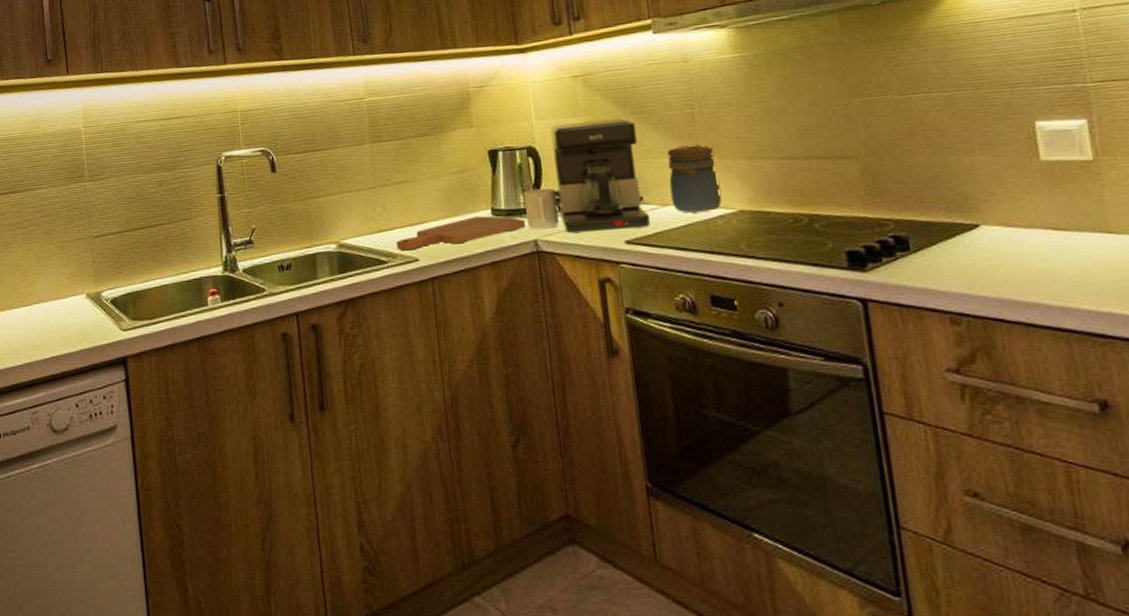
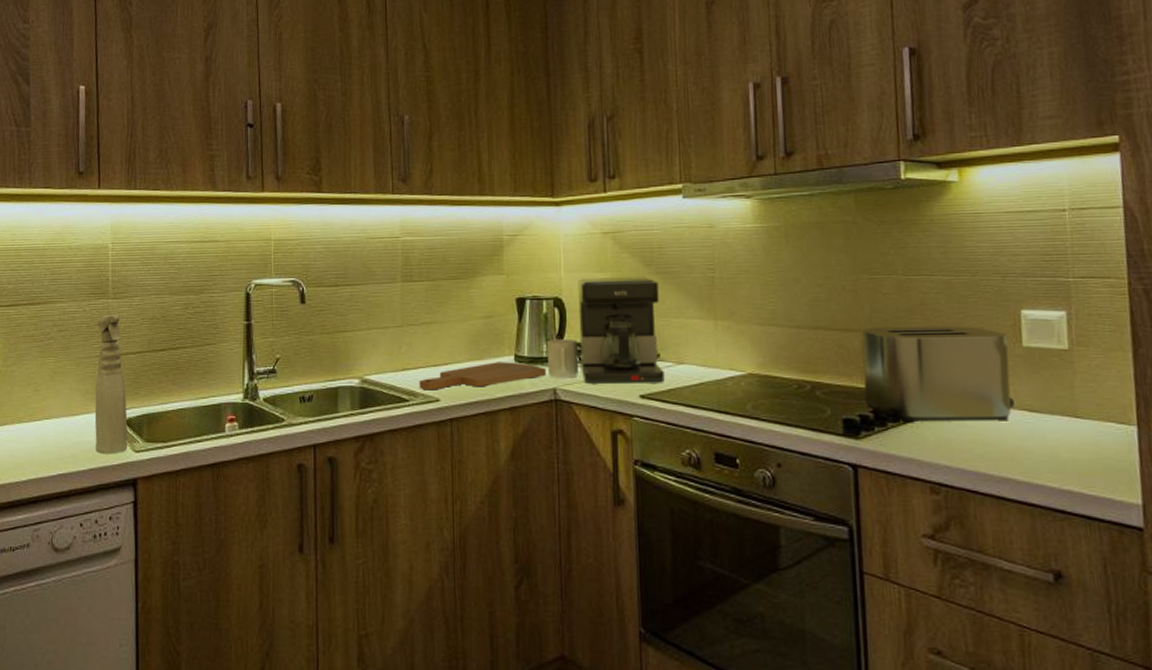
spray bottle: none [77,196,116,335] -> present [94,314,128,455]
jar: present [667,144,722,213] -> none [686,308,734,373]
toaster: none [858,143,1037,252] -> present [861,325,1015,423]

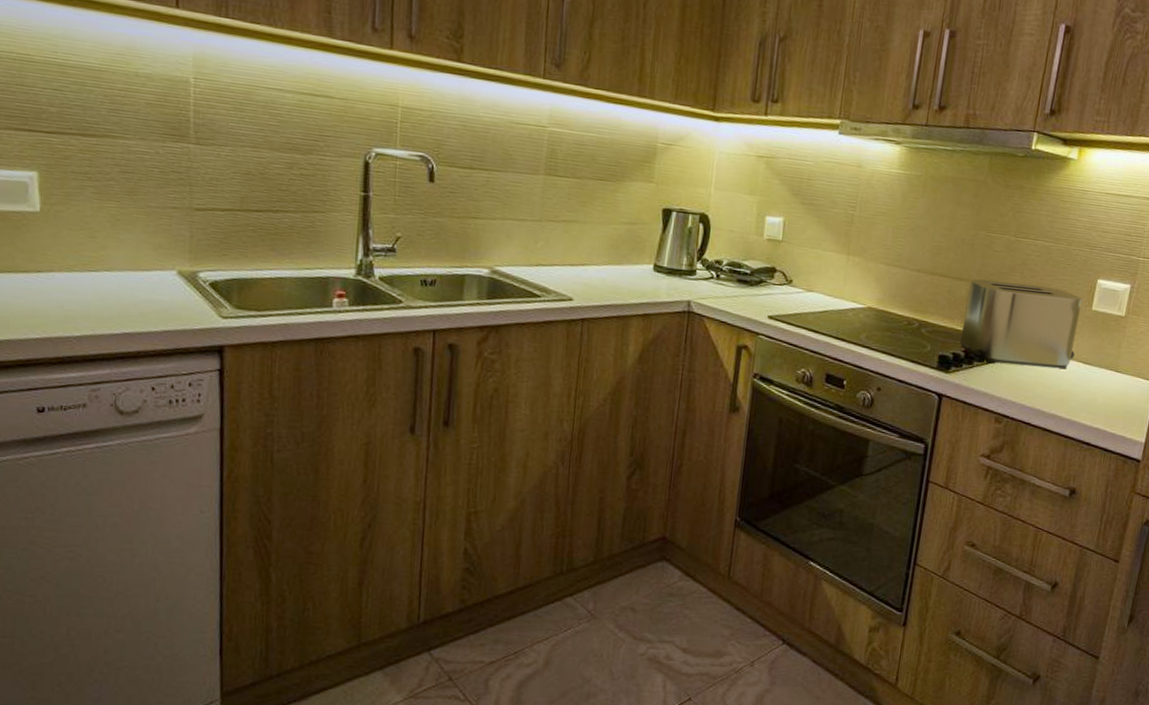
spray bottle: present [94,314,128,455] -> none [170,161,213,318]
cutting board: present [419,362,546,390] -> none [553,268,683,292]
mug: present [547,338,578,378] -> none [685,253,717,293]
coffee maker: present [578,277,665,385] -> none [715,198,802,308]

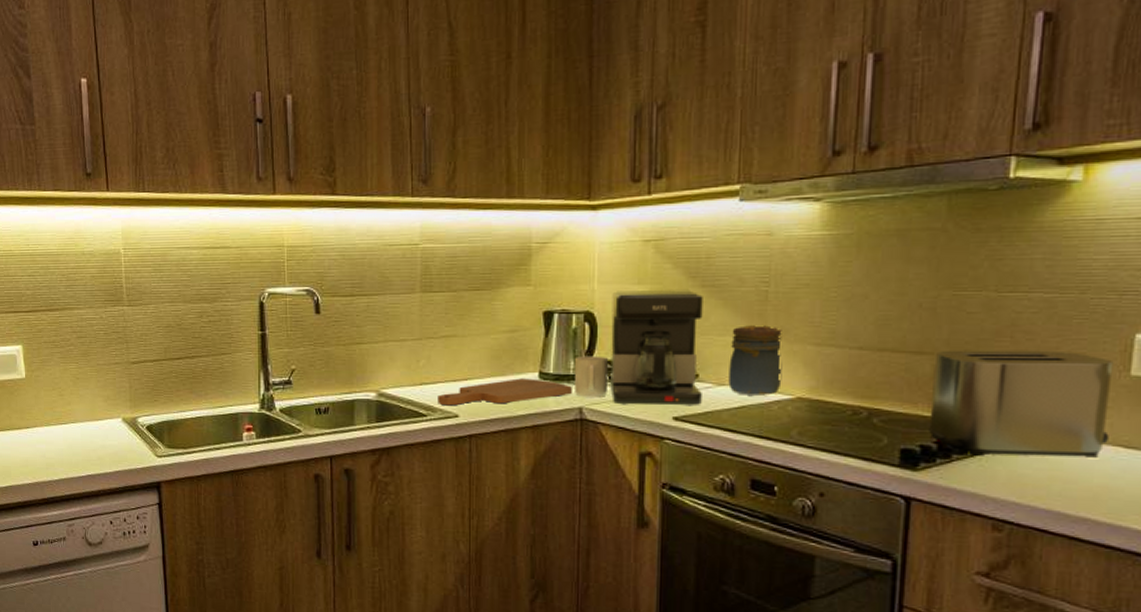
cutting board: none [553,268,683,292] -> present [437,378,572,406]
mug: none [685,253,717,293] -> present [575,355,608,397]
coffee maker: none [715,198,802,308] -> present [609,290,703,406]
jar: none [816,242,862,304] -> present [728,325,783,396]

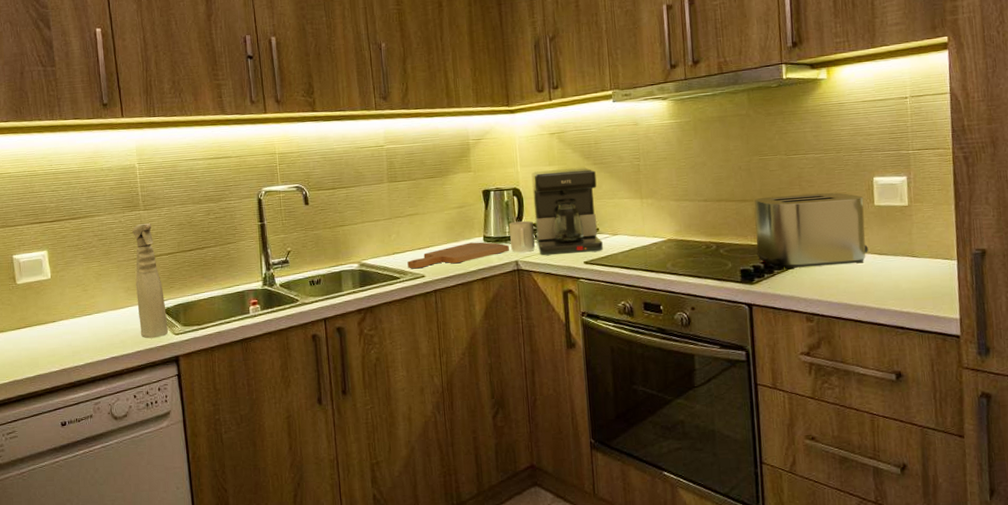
spray bottle: none [114,321,151,459] -> present [132,223,169,339]
jar: present [728,325,783,396] -> none [618,189,657,241]

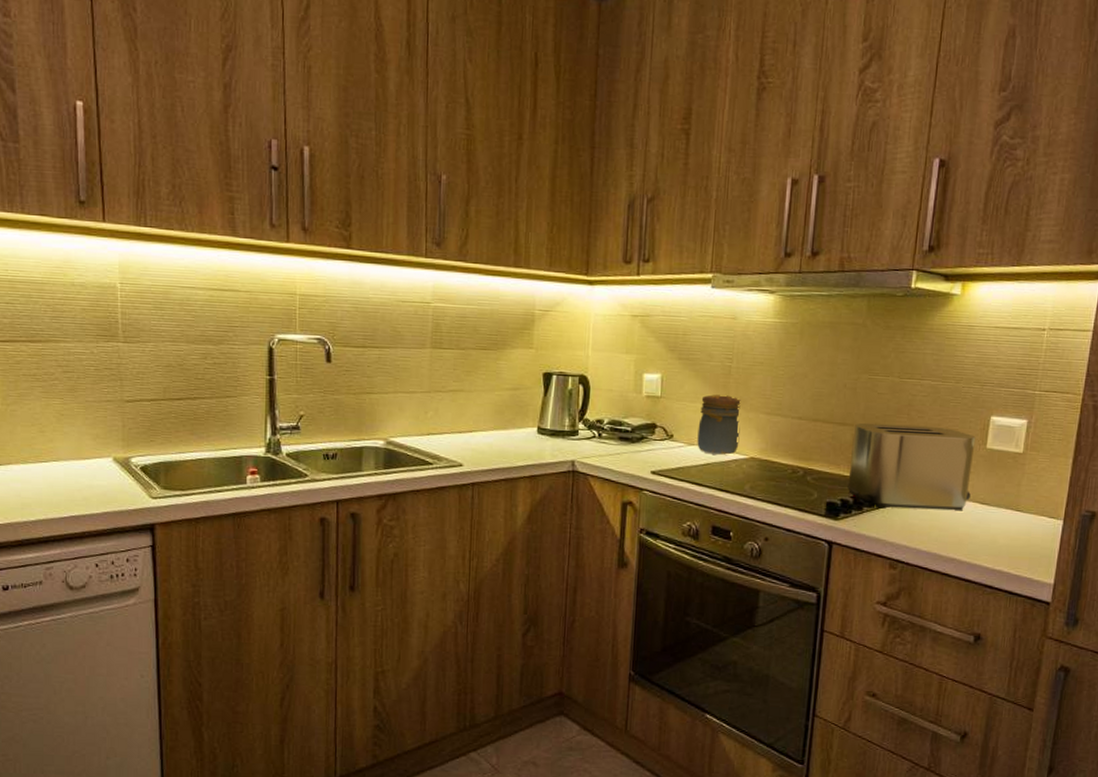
spray bottle: present [132,223,169,339] -> none [107,358,145,500]
cutting board: present [407,242,509,269] -> none [443,432,566,456]
mug: present [509,220,535,253] -> none [568,414,598,452]
coffee maker: present [531,167,603,256] -> none [598,358,679,462]
jar: none [618,189,657,241] -> present [697,394,741,455]

